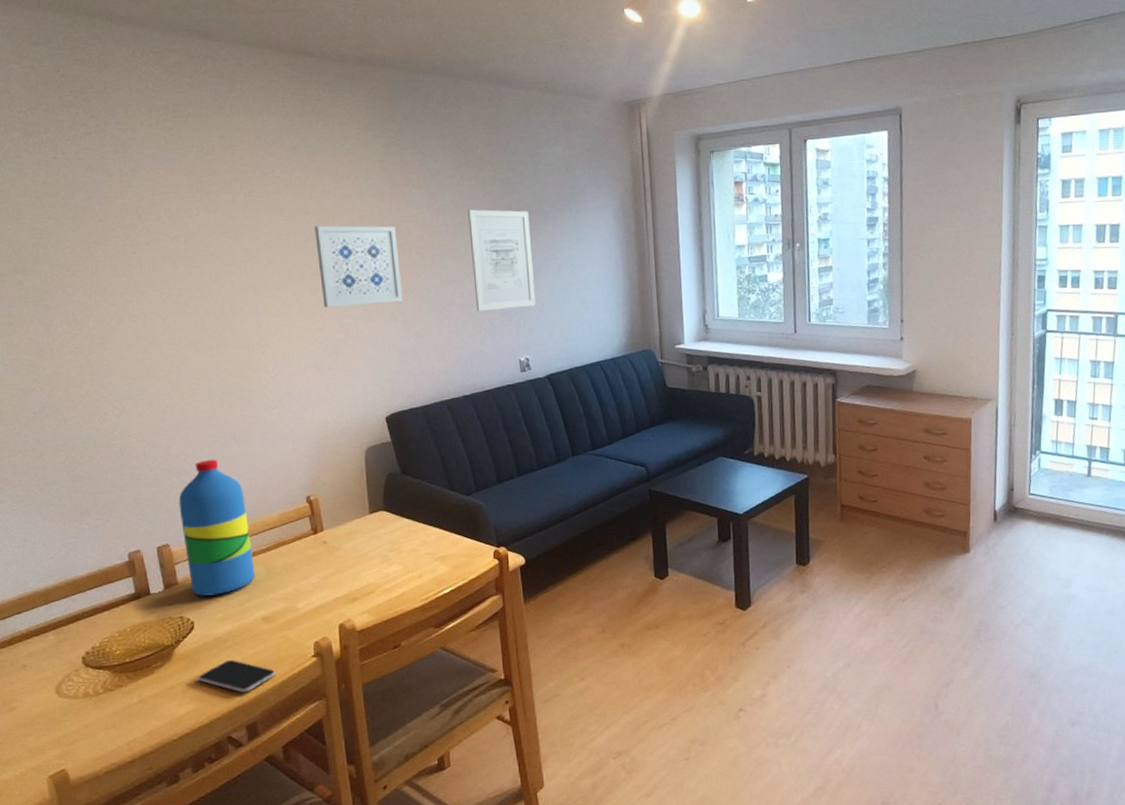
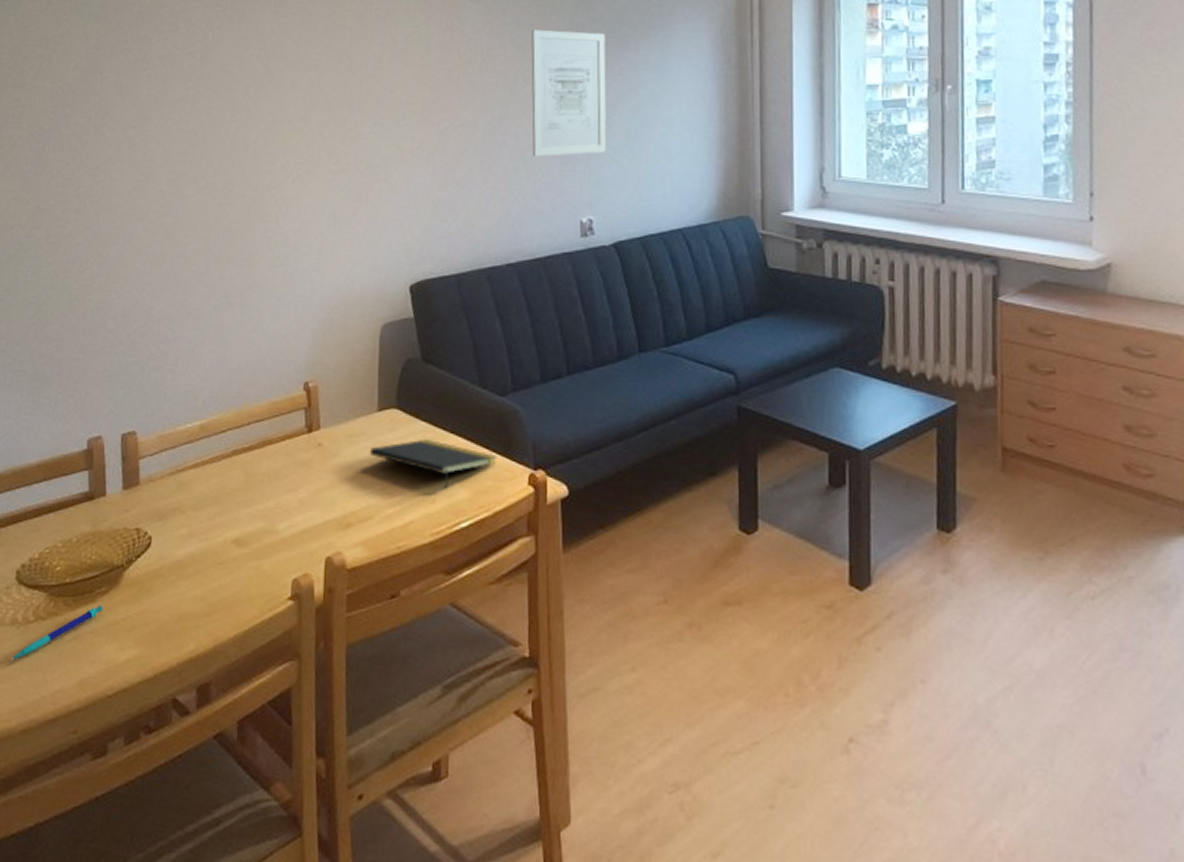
pen: none [89,675,161,722] -> present [11,605,103,660]
water bottle: present [178,459,255,596] -> none [153,326,232,504]
smartphone: present [198,659,275,693] -> none [147,592,241,640]
wall art: present [315,225,403,308] -> none [349,44,445,144]
notepad: none [365,531,468,567] -> present [369,438,498,489]

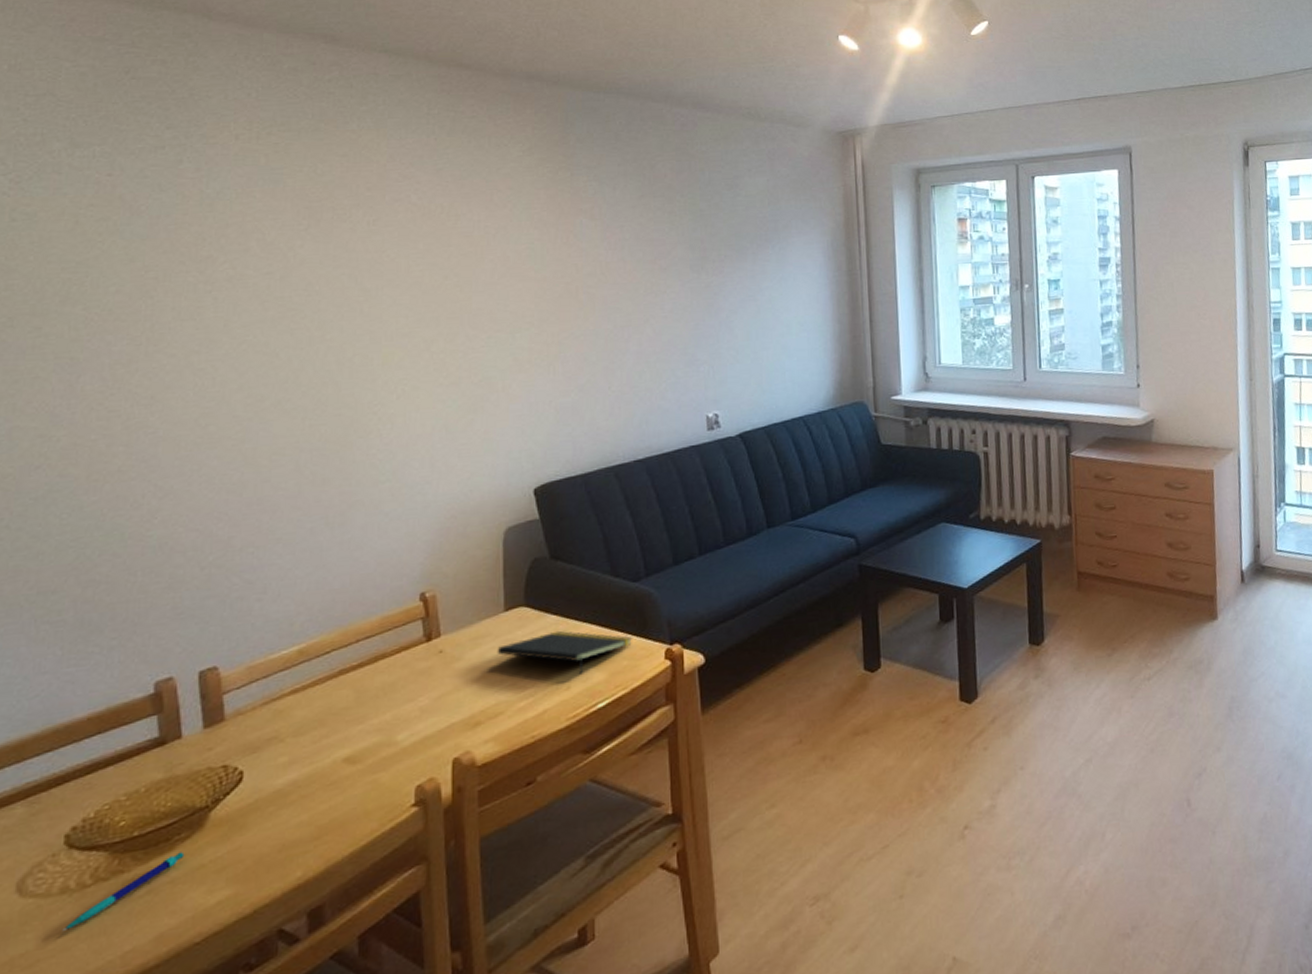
wall art: present [531,29,606,156] -> none [651,244,728,360]

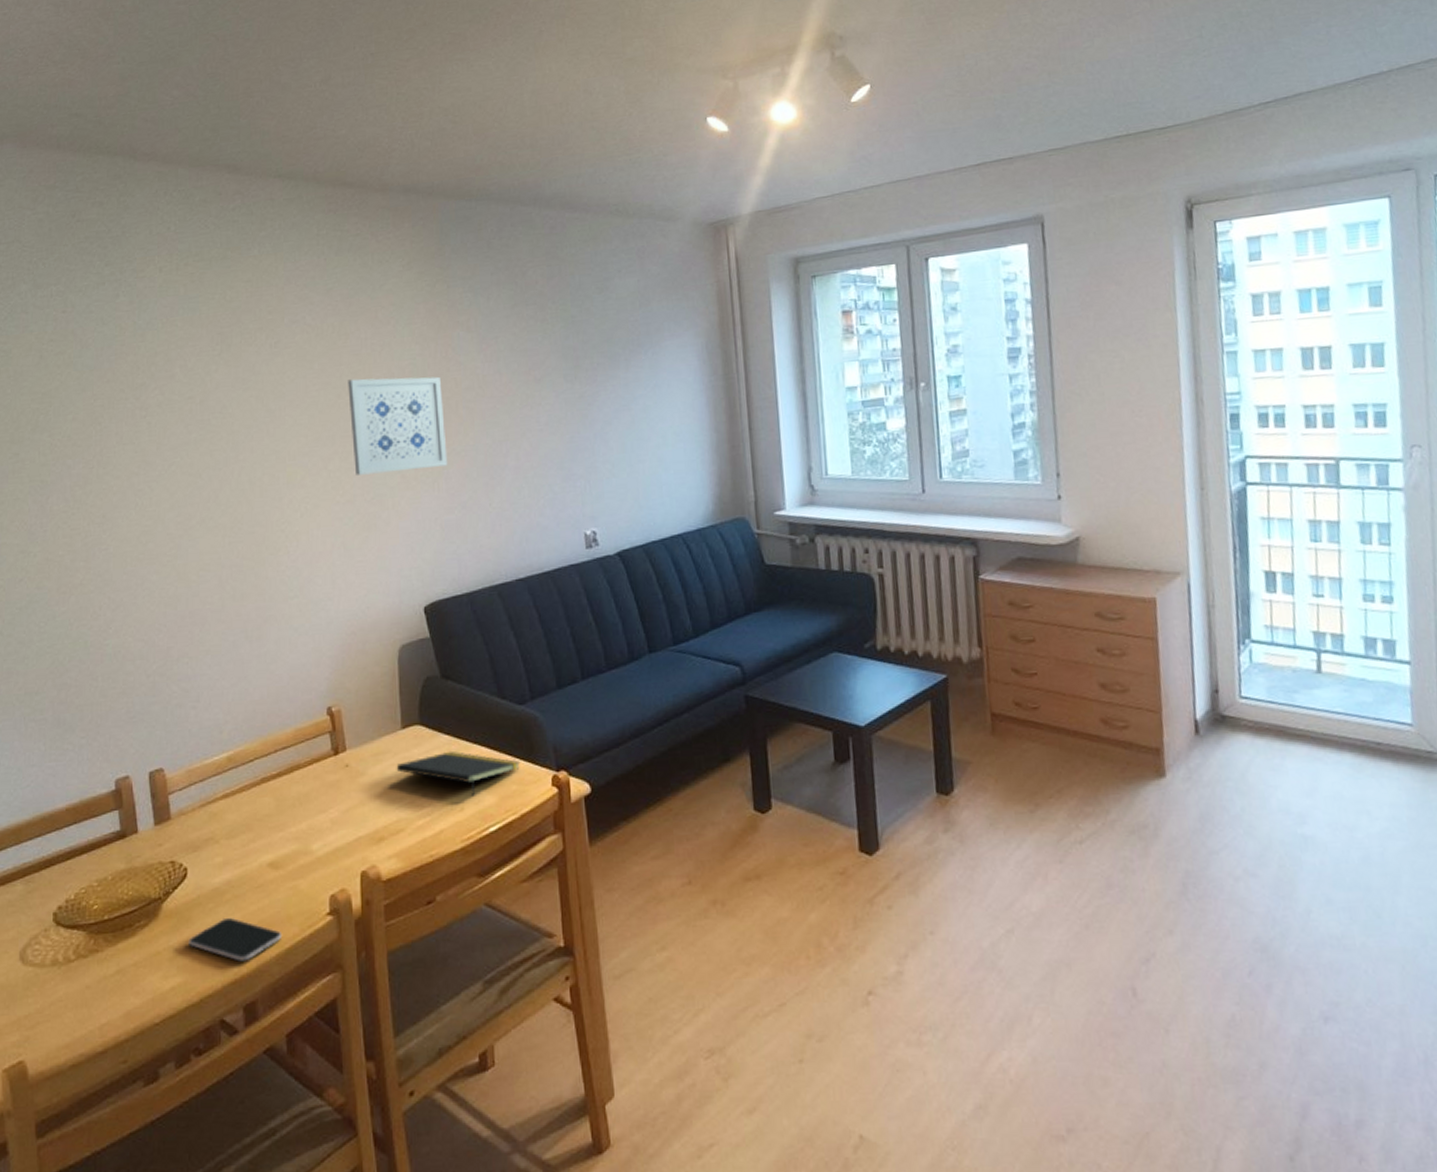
pen: present [63,852,185,931] -> none [55,938,144,999]
smartphone: none [241,819,356,865] -> present [188,917,281,962]
wall art: none [457,260,565,358] -> present [348,376,448,475]

